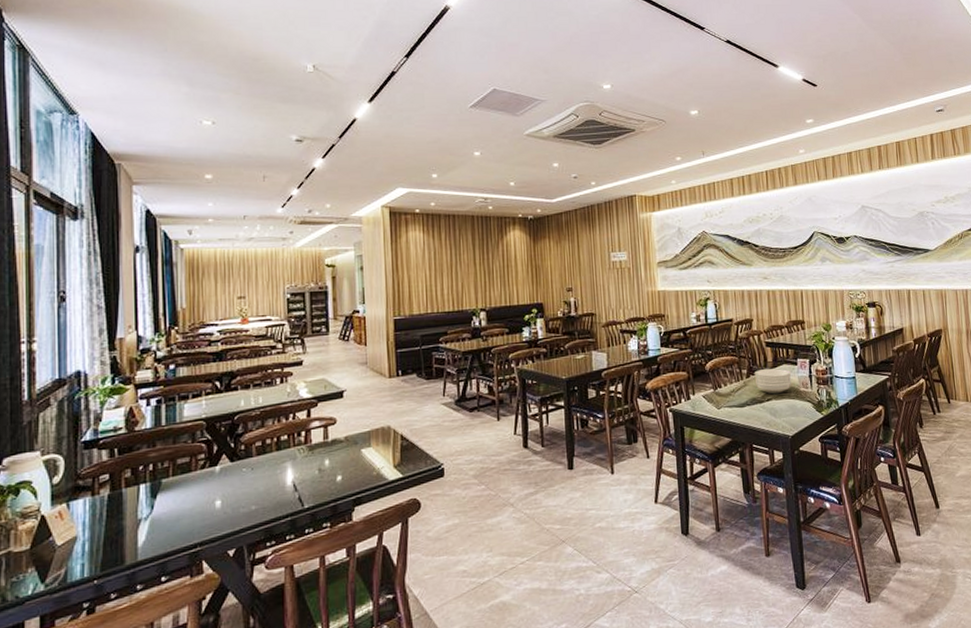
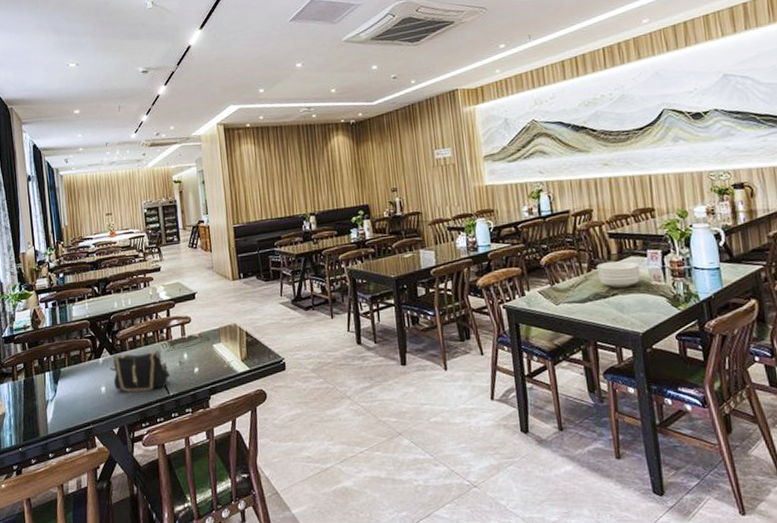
handbag: none [229,456,307,506] -> present [110,350,171,392]

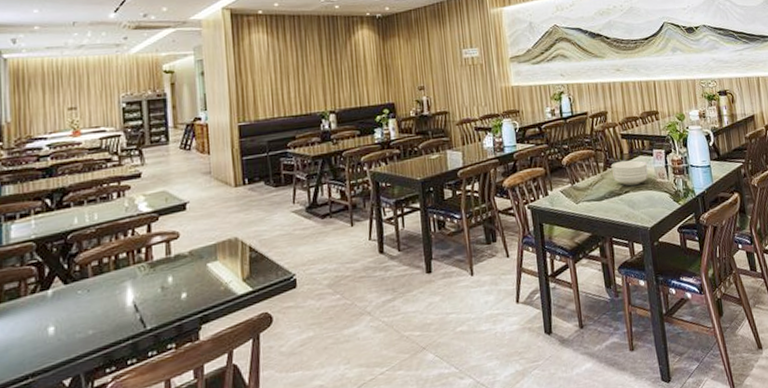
handbag: present [110,350,171,392] -> none [62,274,149,331]

